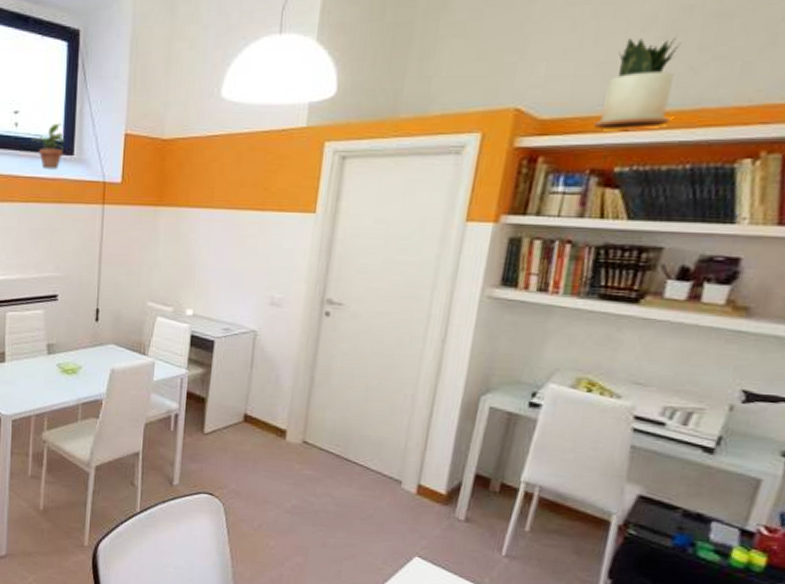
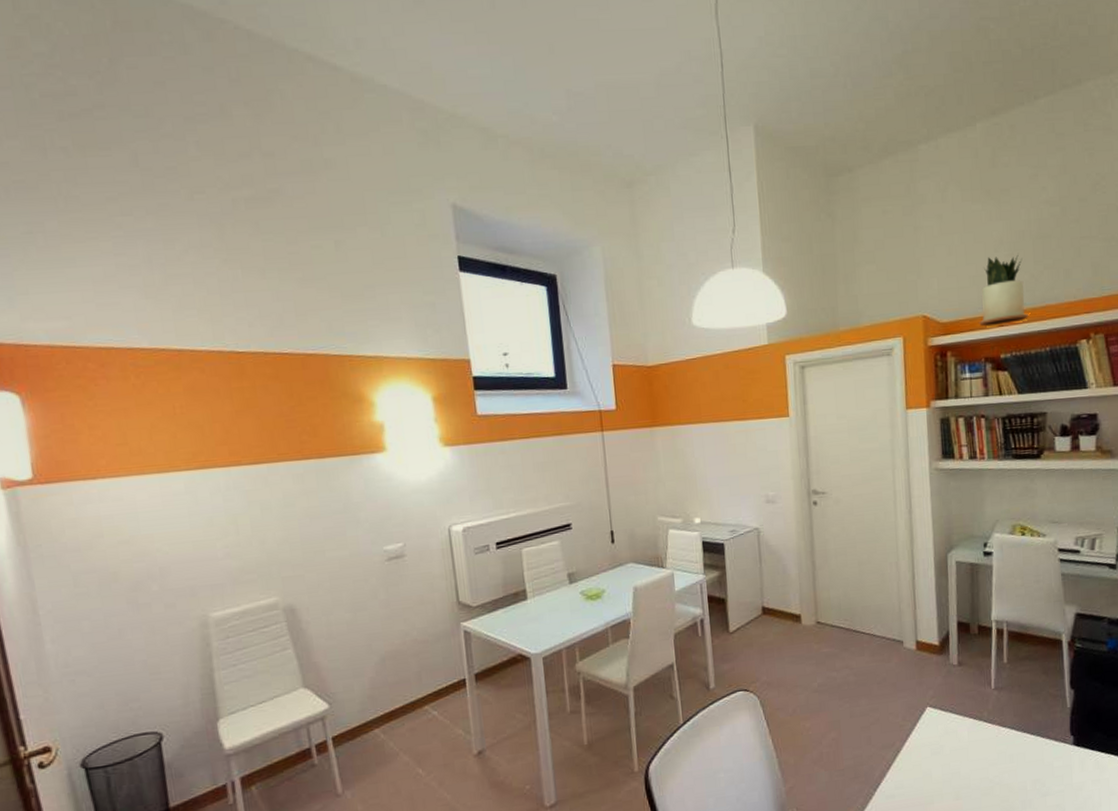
potted plant: present [31,123,65,170] -> none [523,360,557,405]

